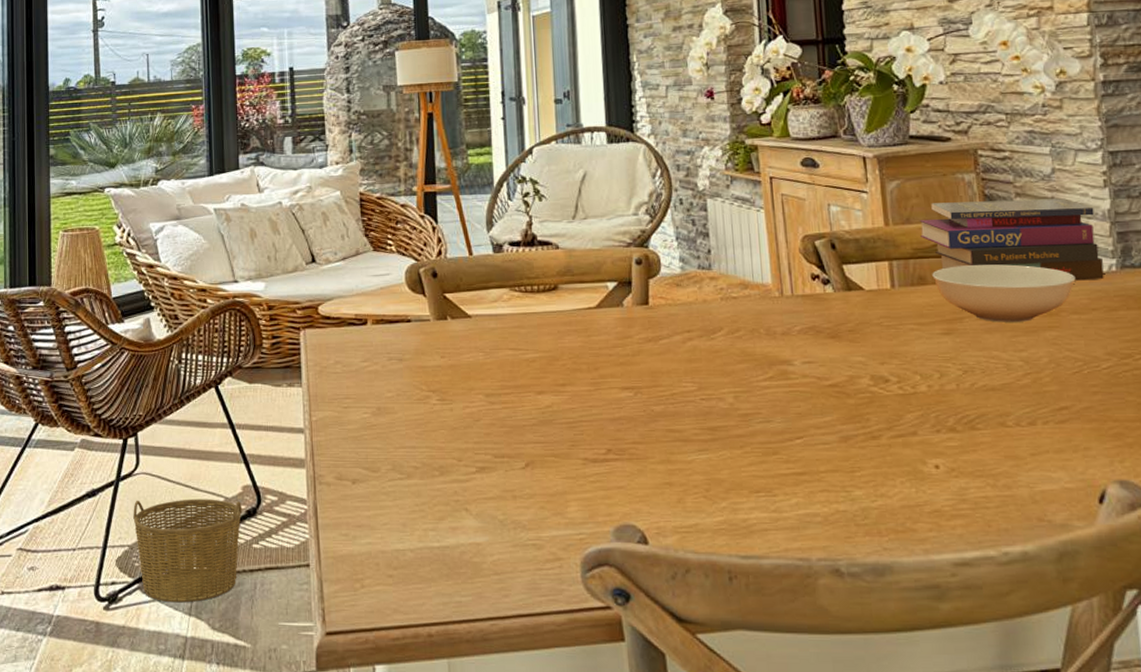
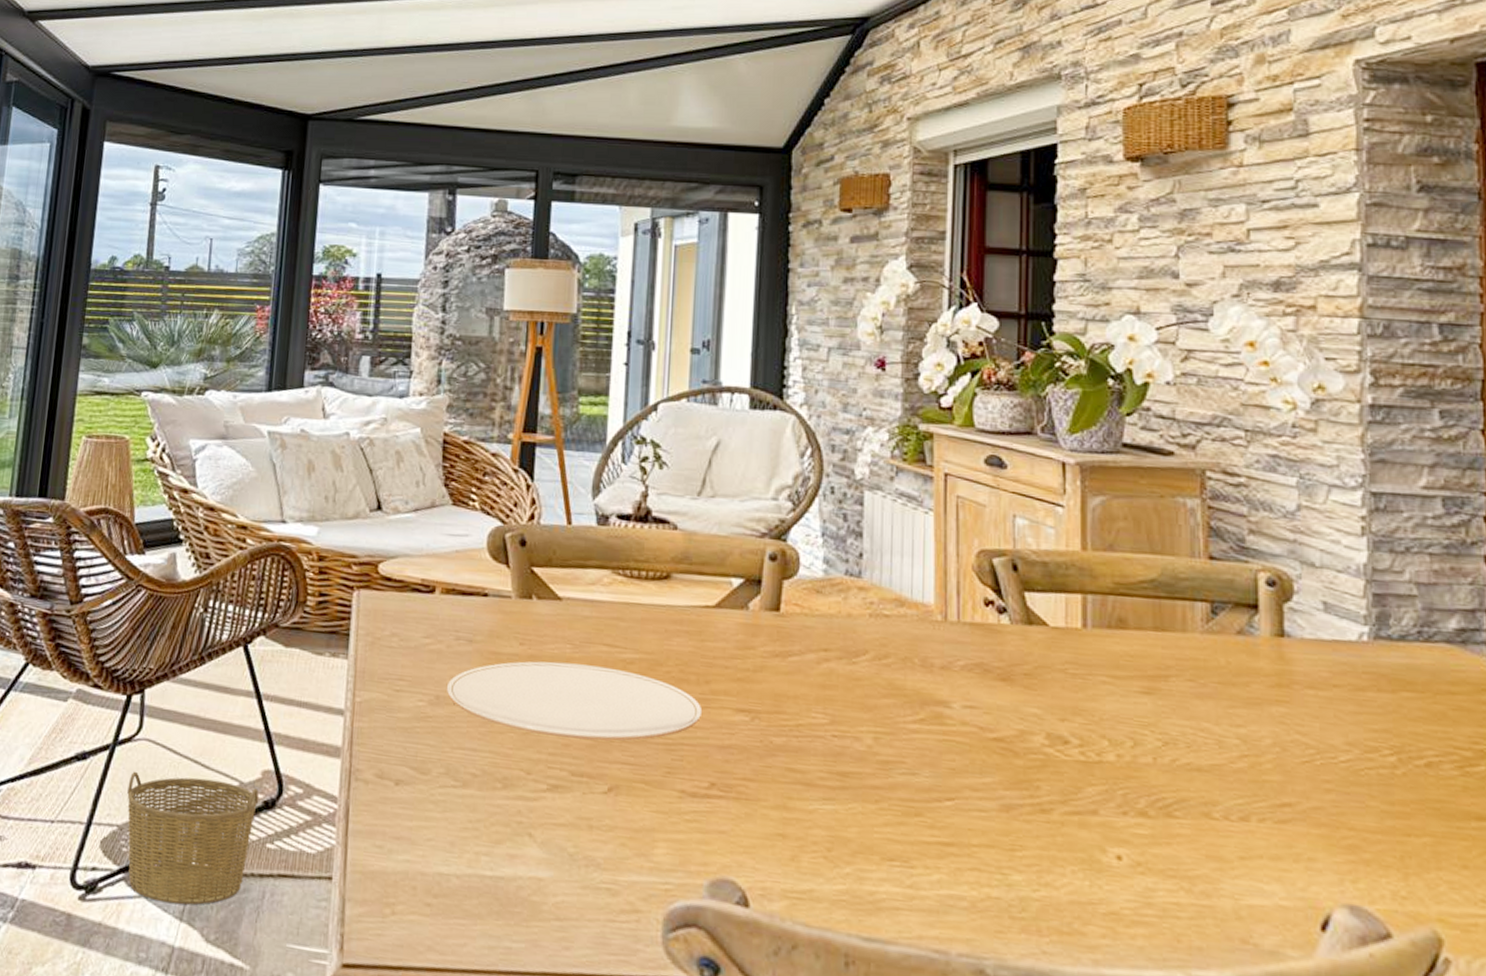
plate: none [385,367,595,429] -> present [446,661,703,742]
books: present [919,198,1104,281] -> none [1125,529,1352,649]
bowl: present [932,264,1076,322] -> none [1135,610,1316,691]

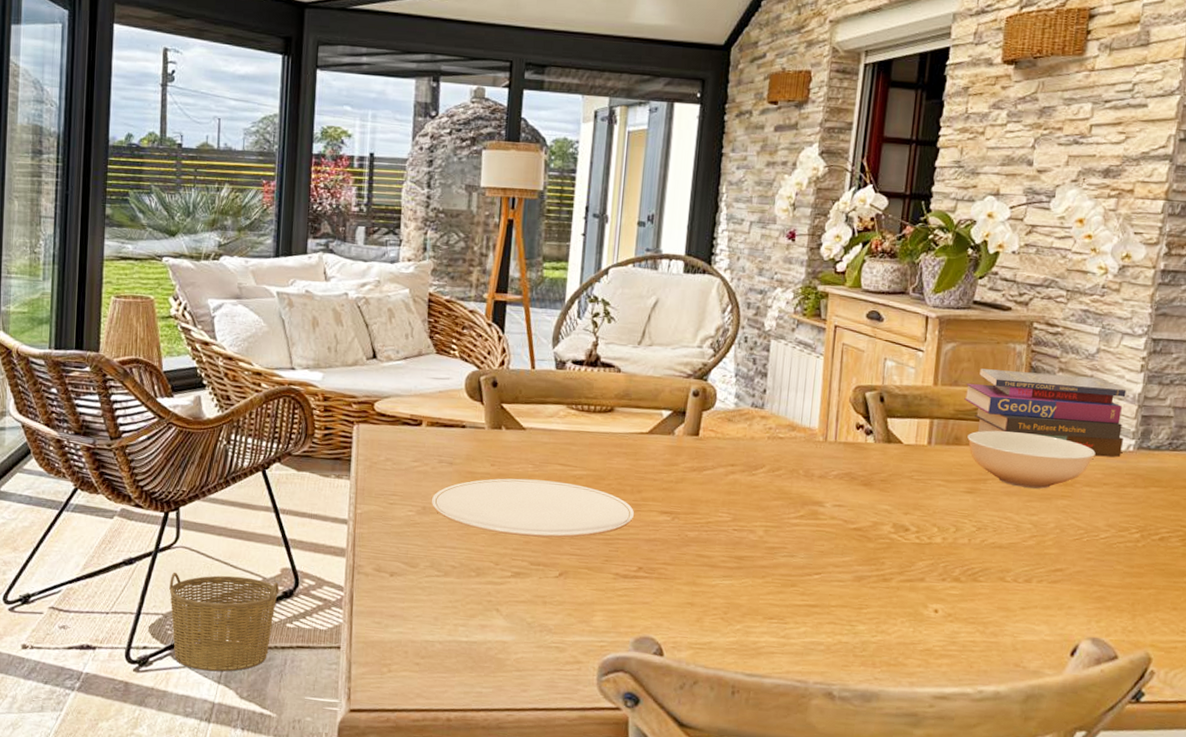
books: none [1125,529,1352,649] -> present [964,369,1127,457]
bowl: none [1135,610,1316,691] -> present [967,430,1096,489]

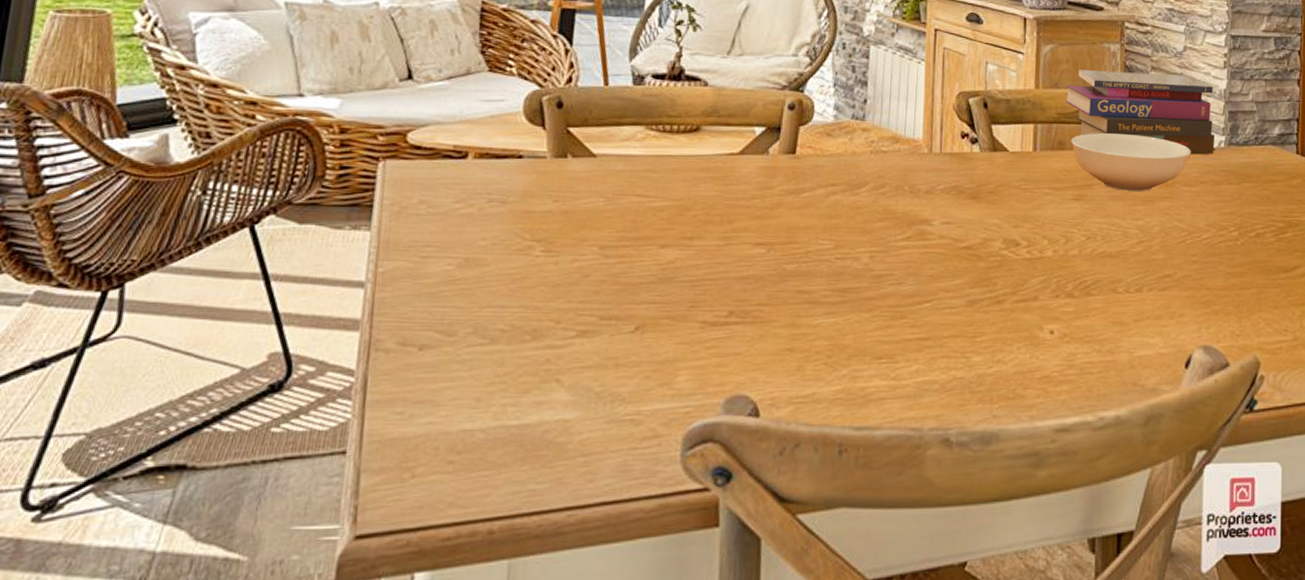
basket: present [169,572,280,672] -> none [98,370,264,508]
plate: present [431,478,635,539] -> none [476,215,725,286]

